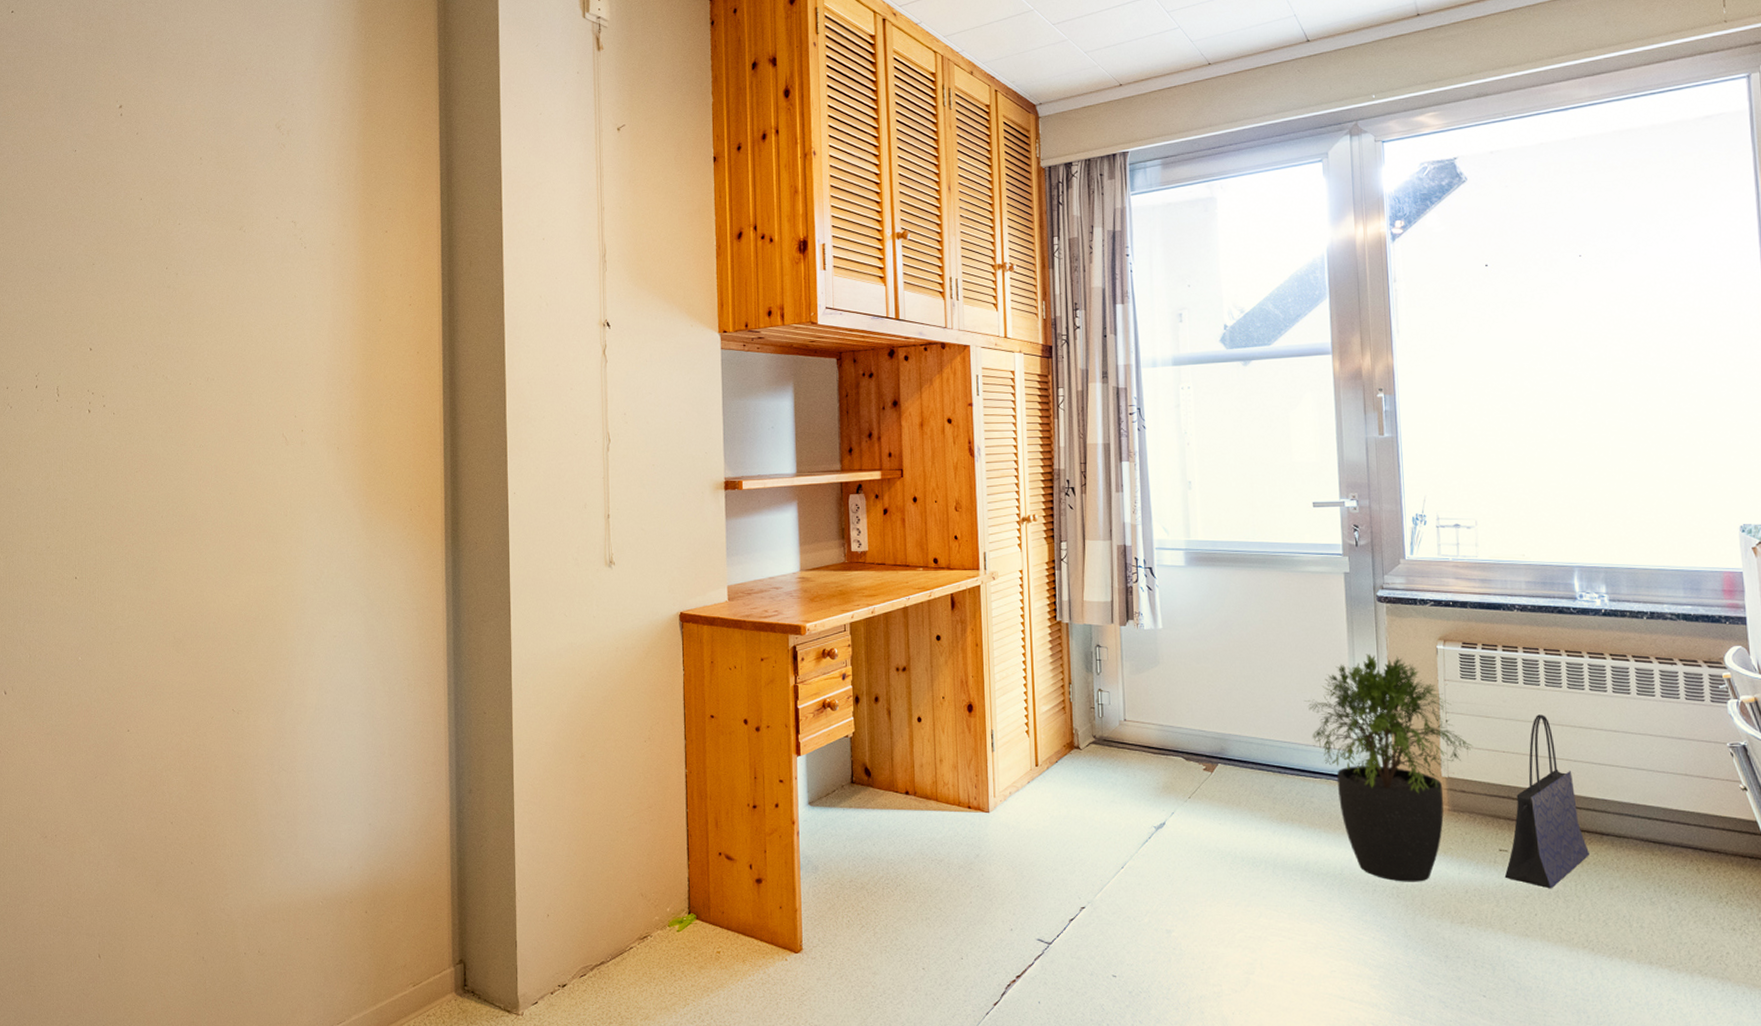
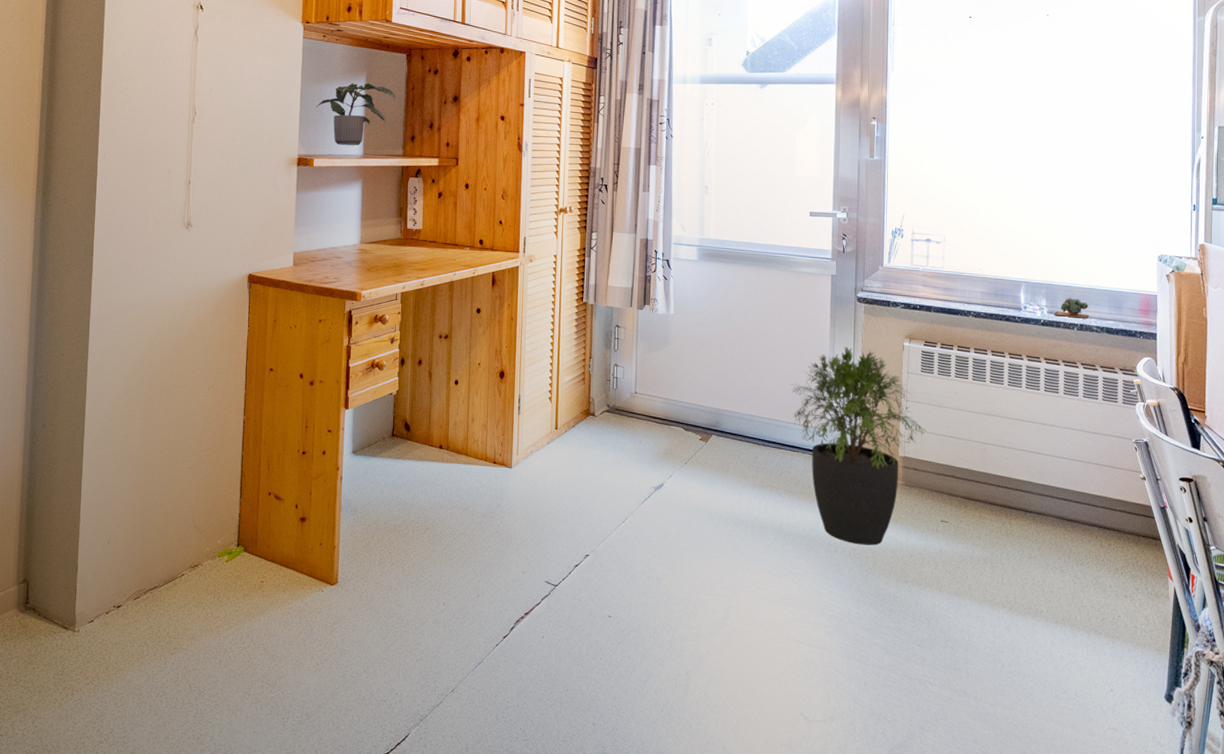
potted plant: none [741,393,828,463] -> present [316,82,396,145]
tote bag: present [1504,715,1589,889] -> none [944,407,1014,556]
succulent plant: none [1617,581,1661,605] -> present [1054,298,1089,319]

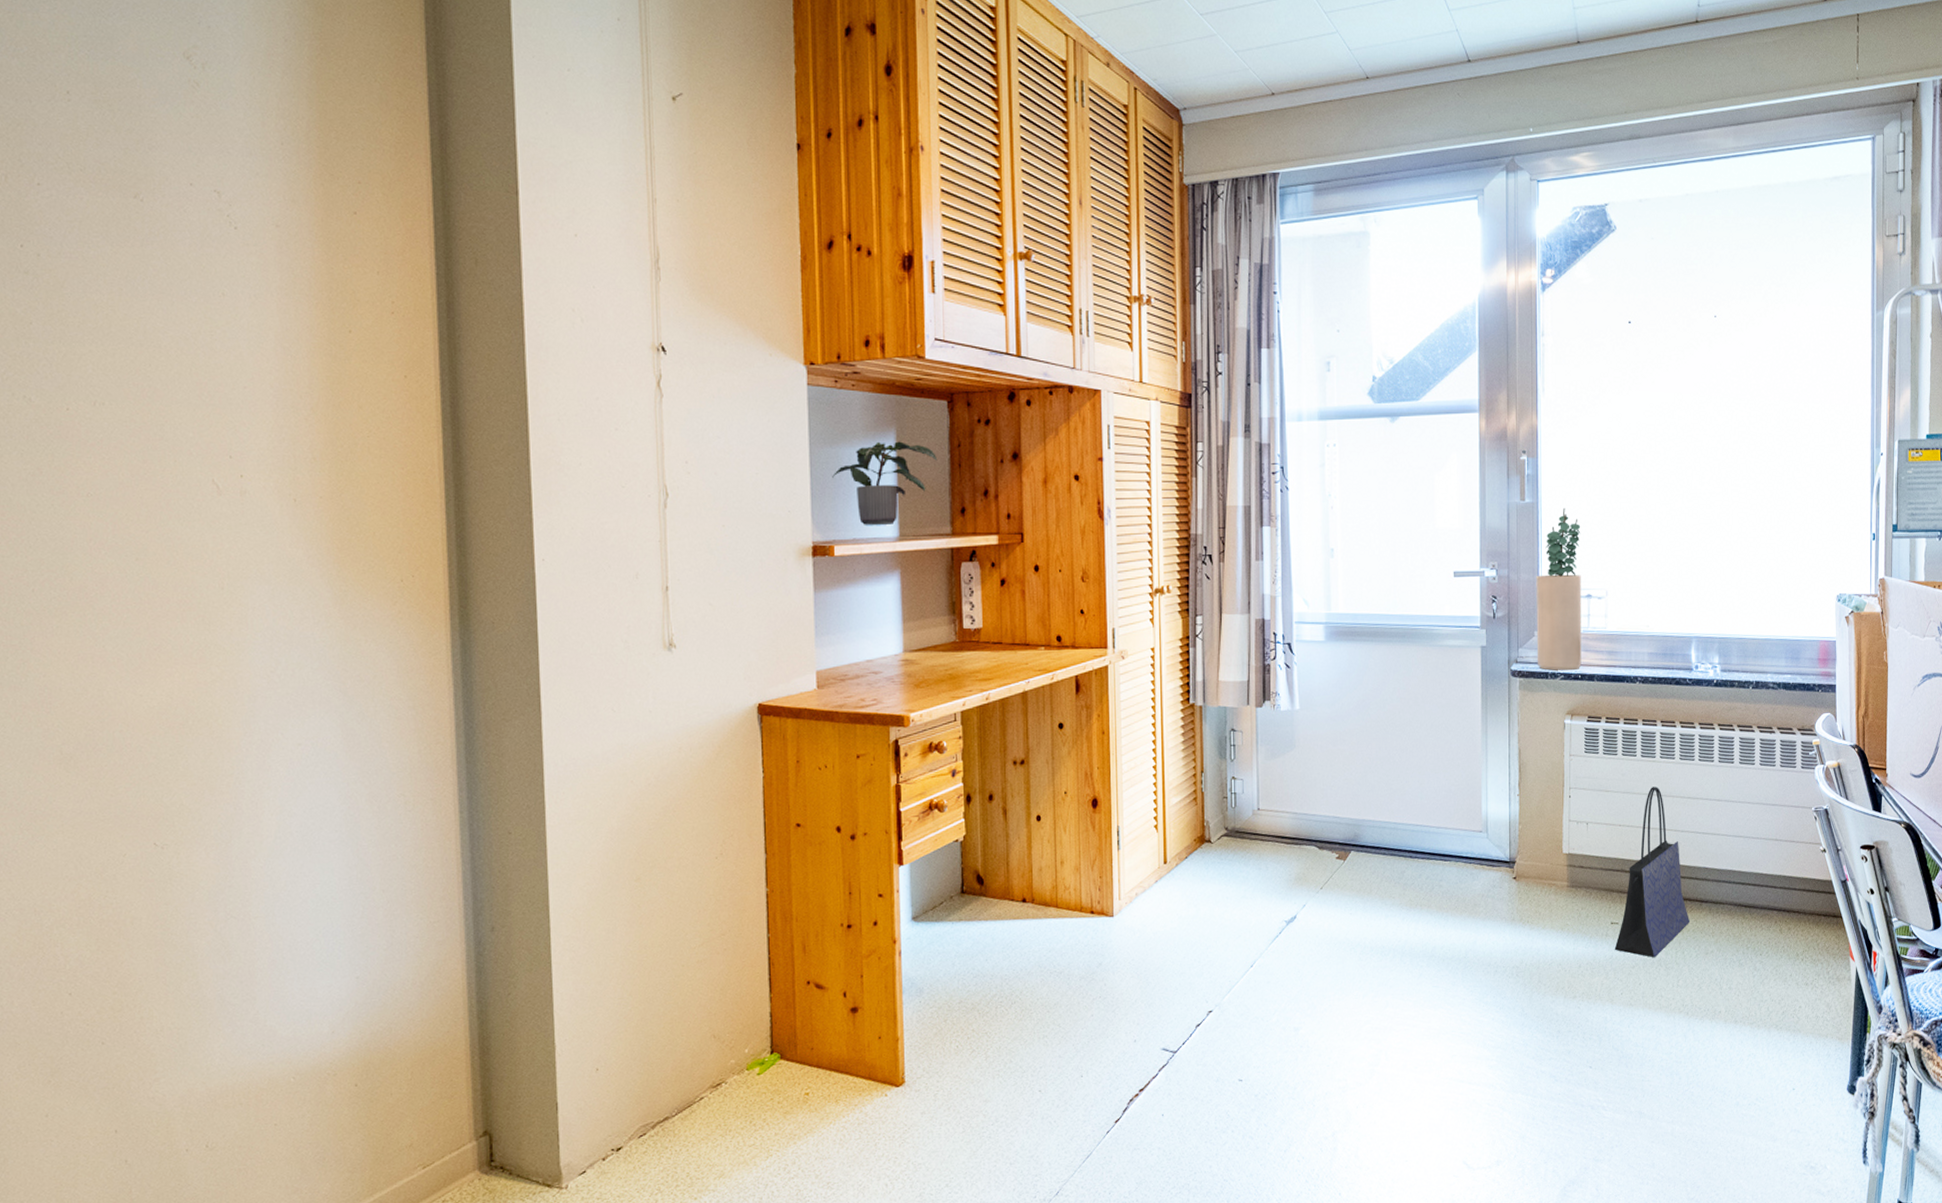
potted plant: present [789,346,927,545] -> none [1437,730,1593,961]
vase: none [880,165,923,302] -> present [1536,507,1582,671]
tote bag: none [944,407,1014,556] -> present [1614,787,1689,958]
succulent plant: present [1054,298,1089,319] -> none [1728,651,1765,675]

